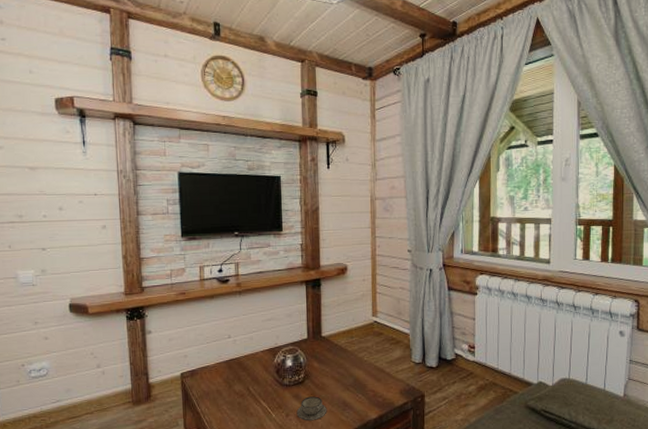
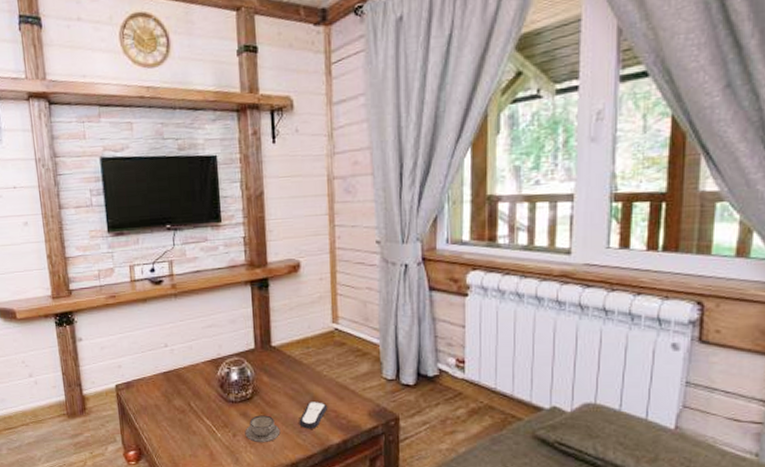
remote control: none [343,383,367,407] -> present [299,402,327,429]

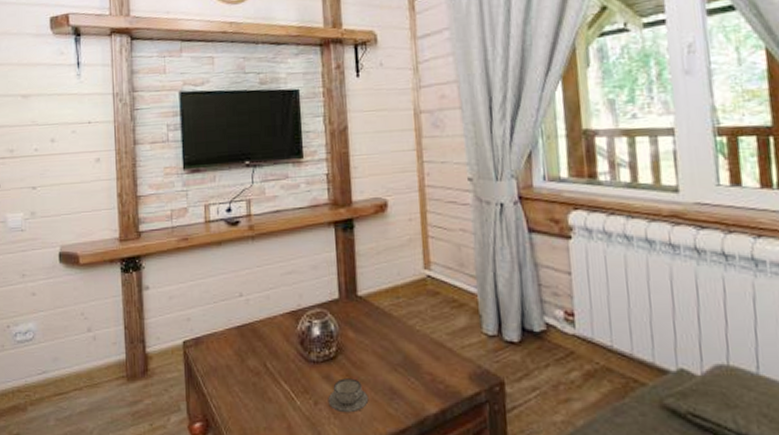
remote control: present [299,402,327,429] -> none [389,362,422,396]

